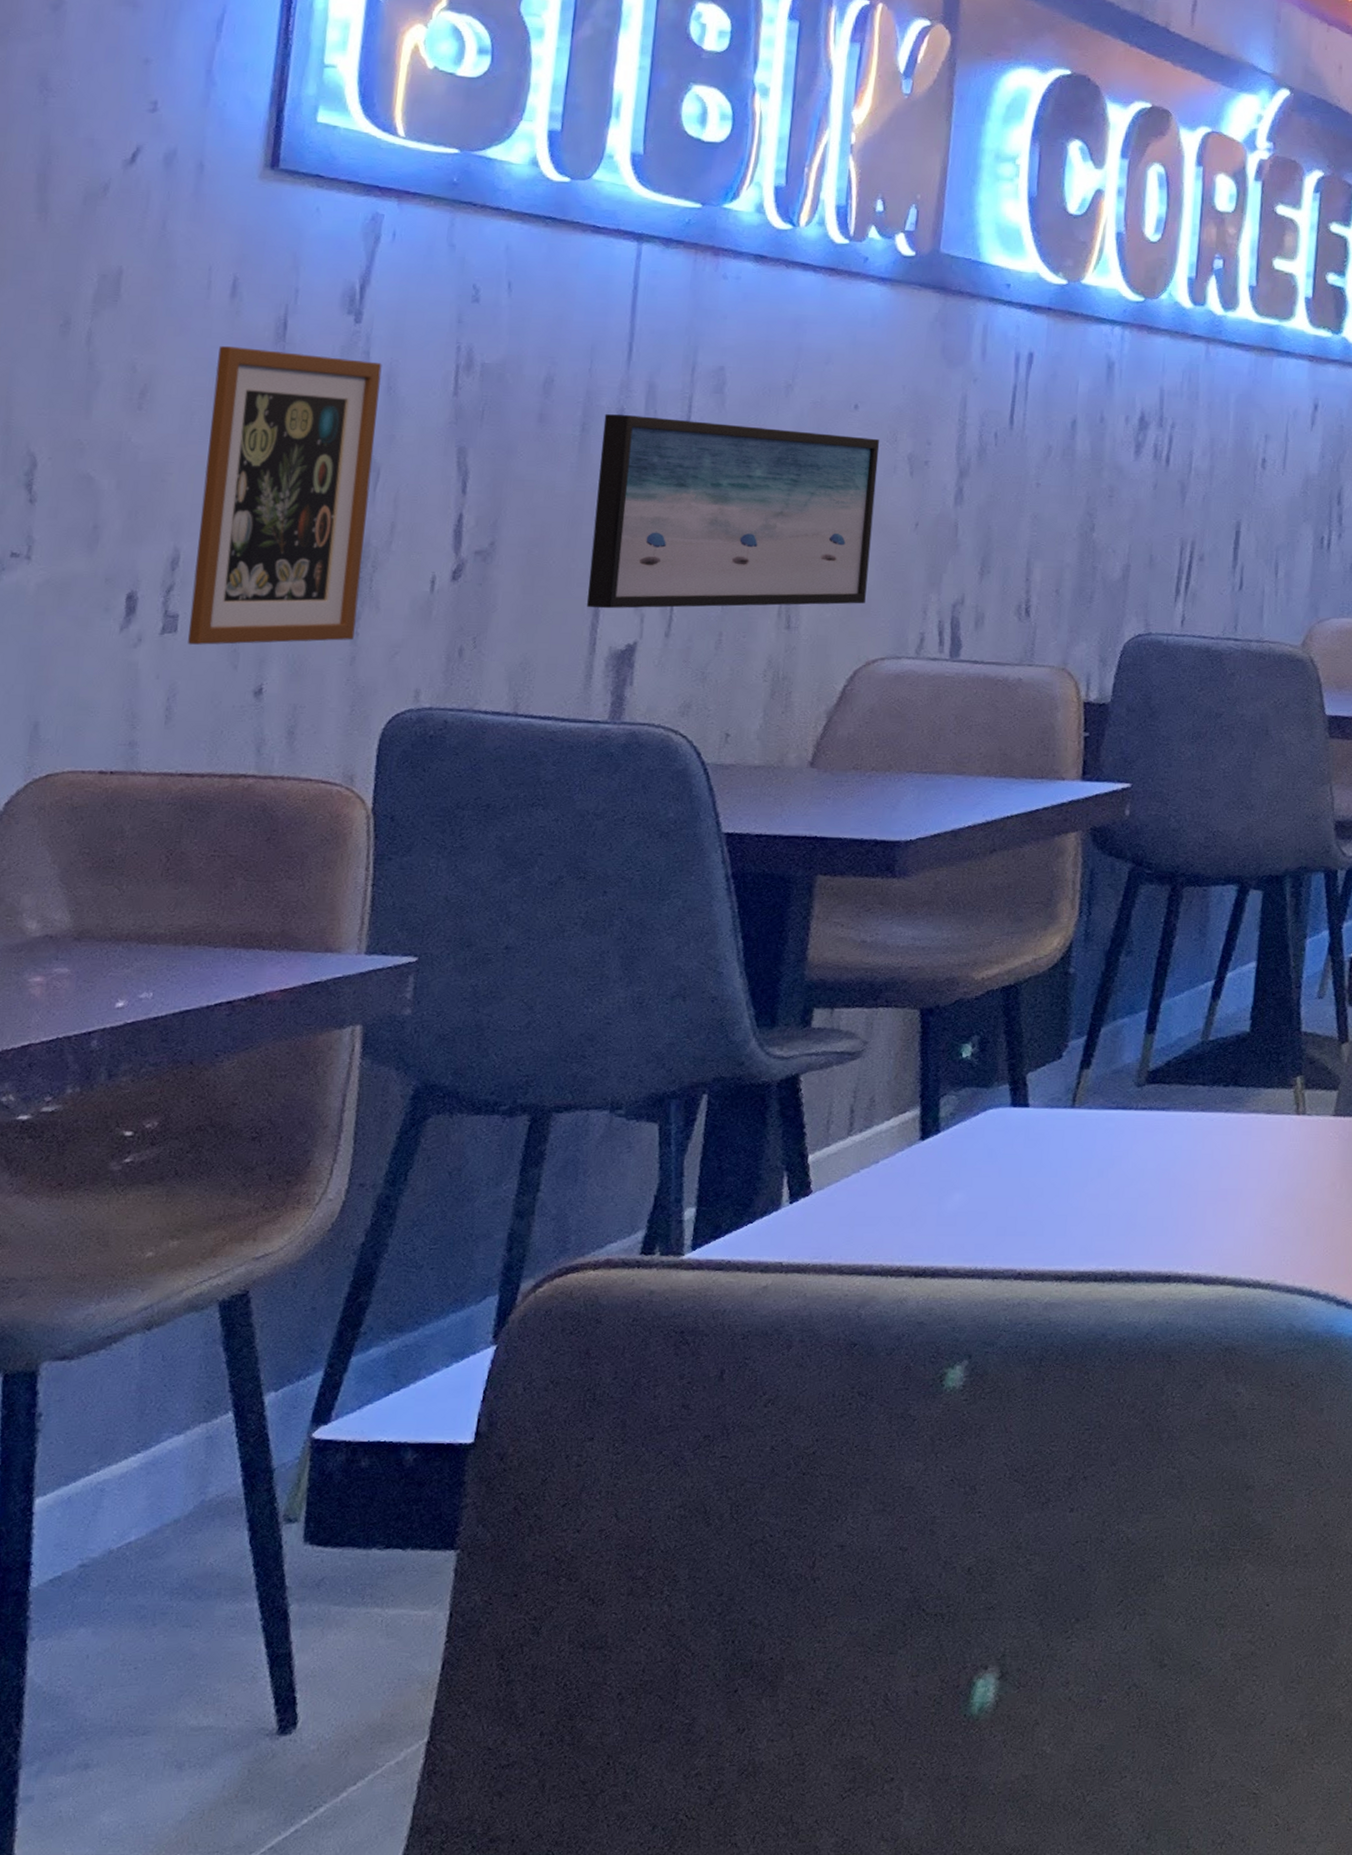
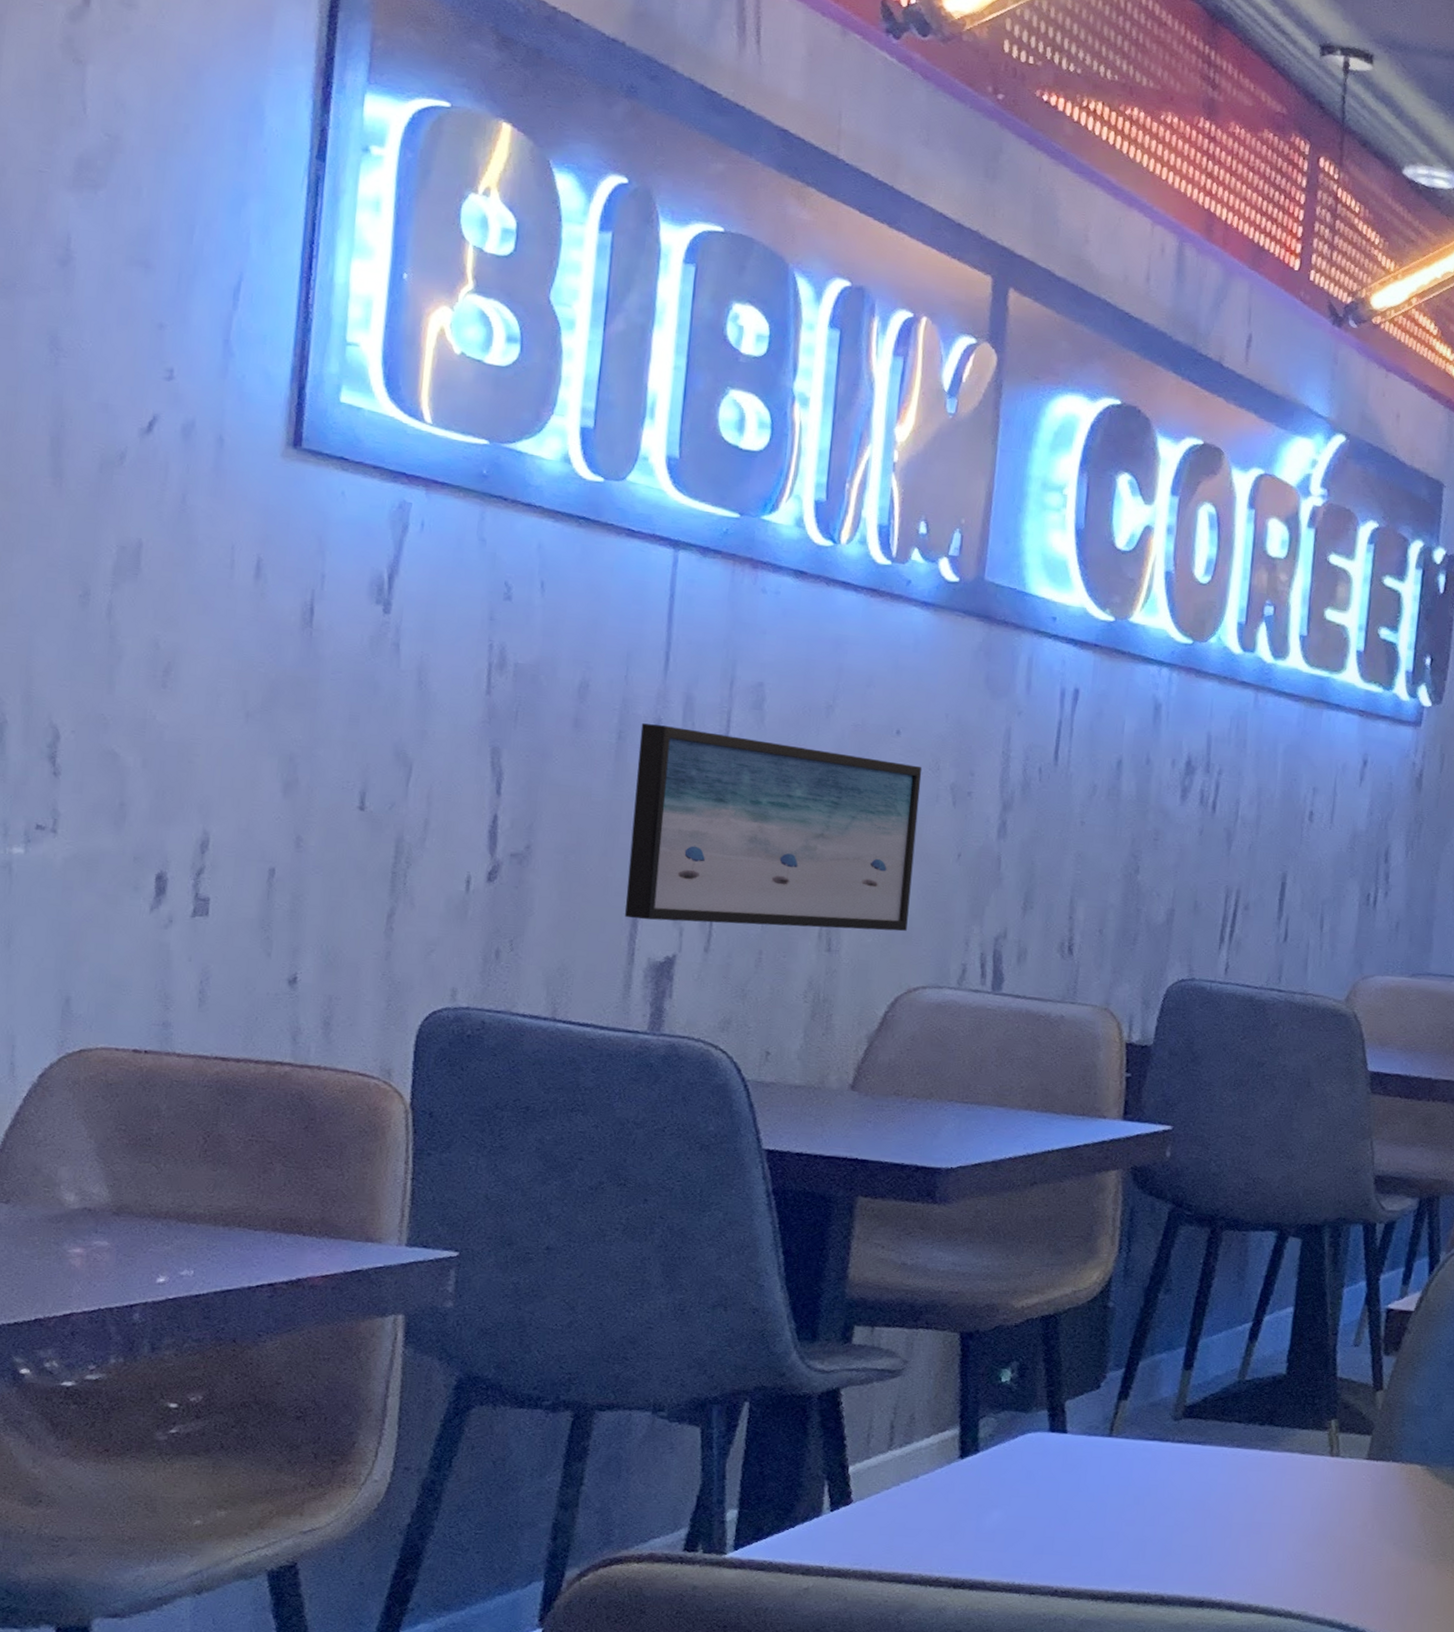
picture frame: present [188,346,382,645] -> none [219,628,413,935]

